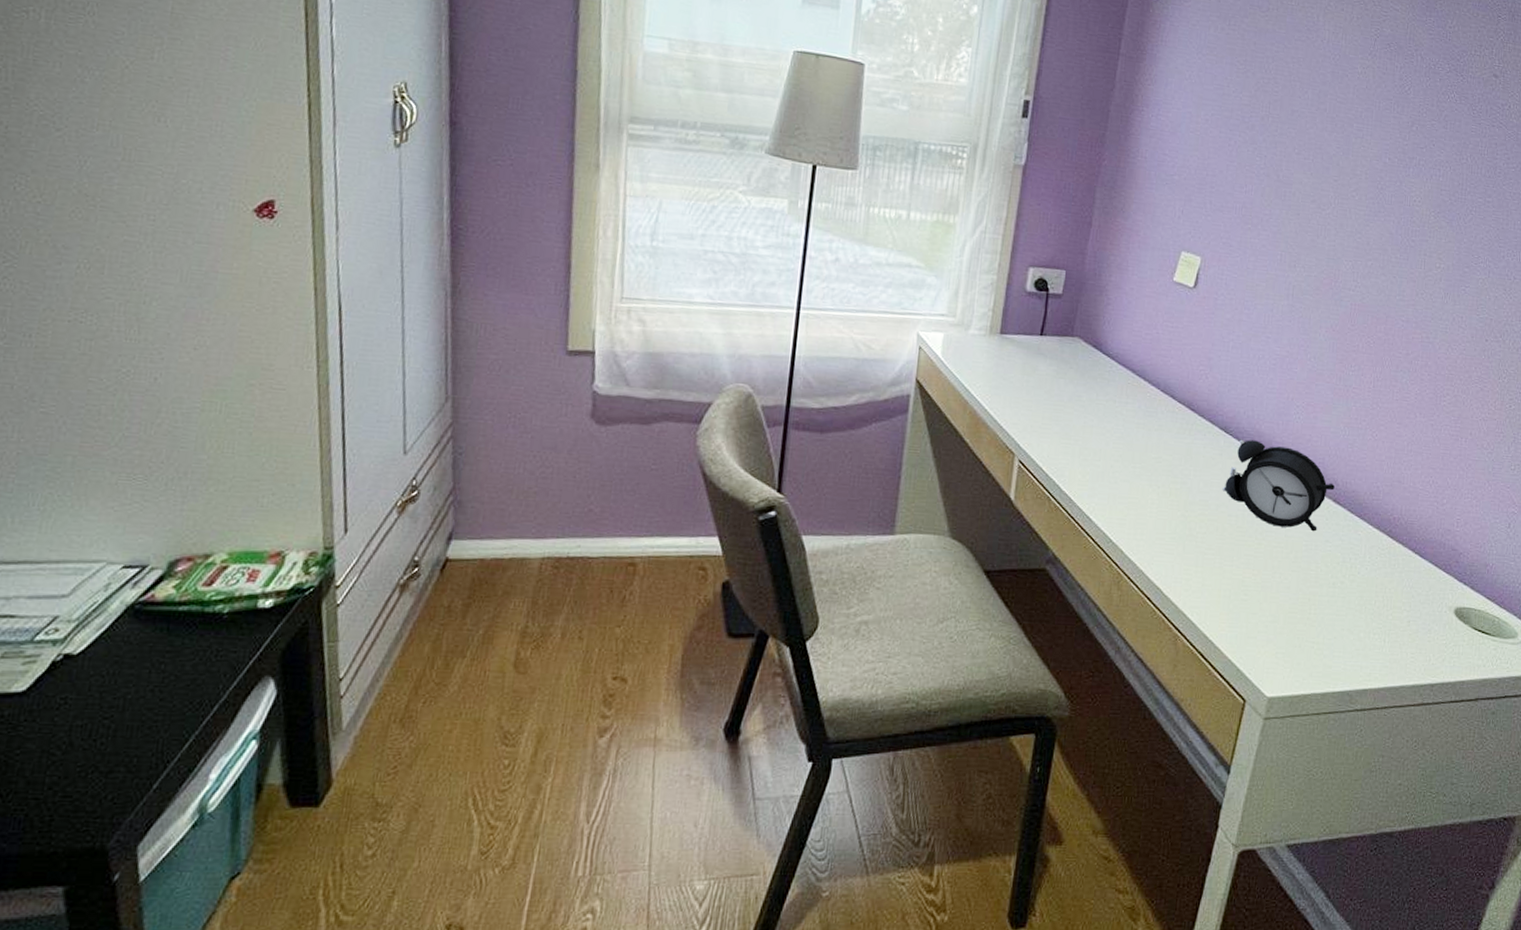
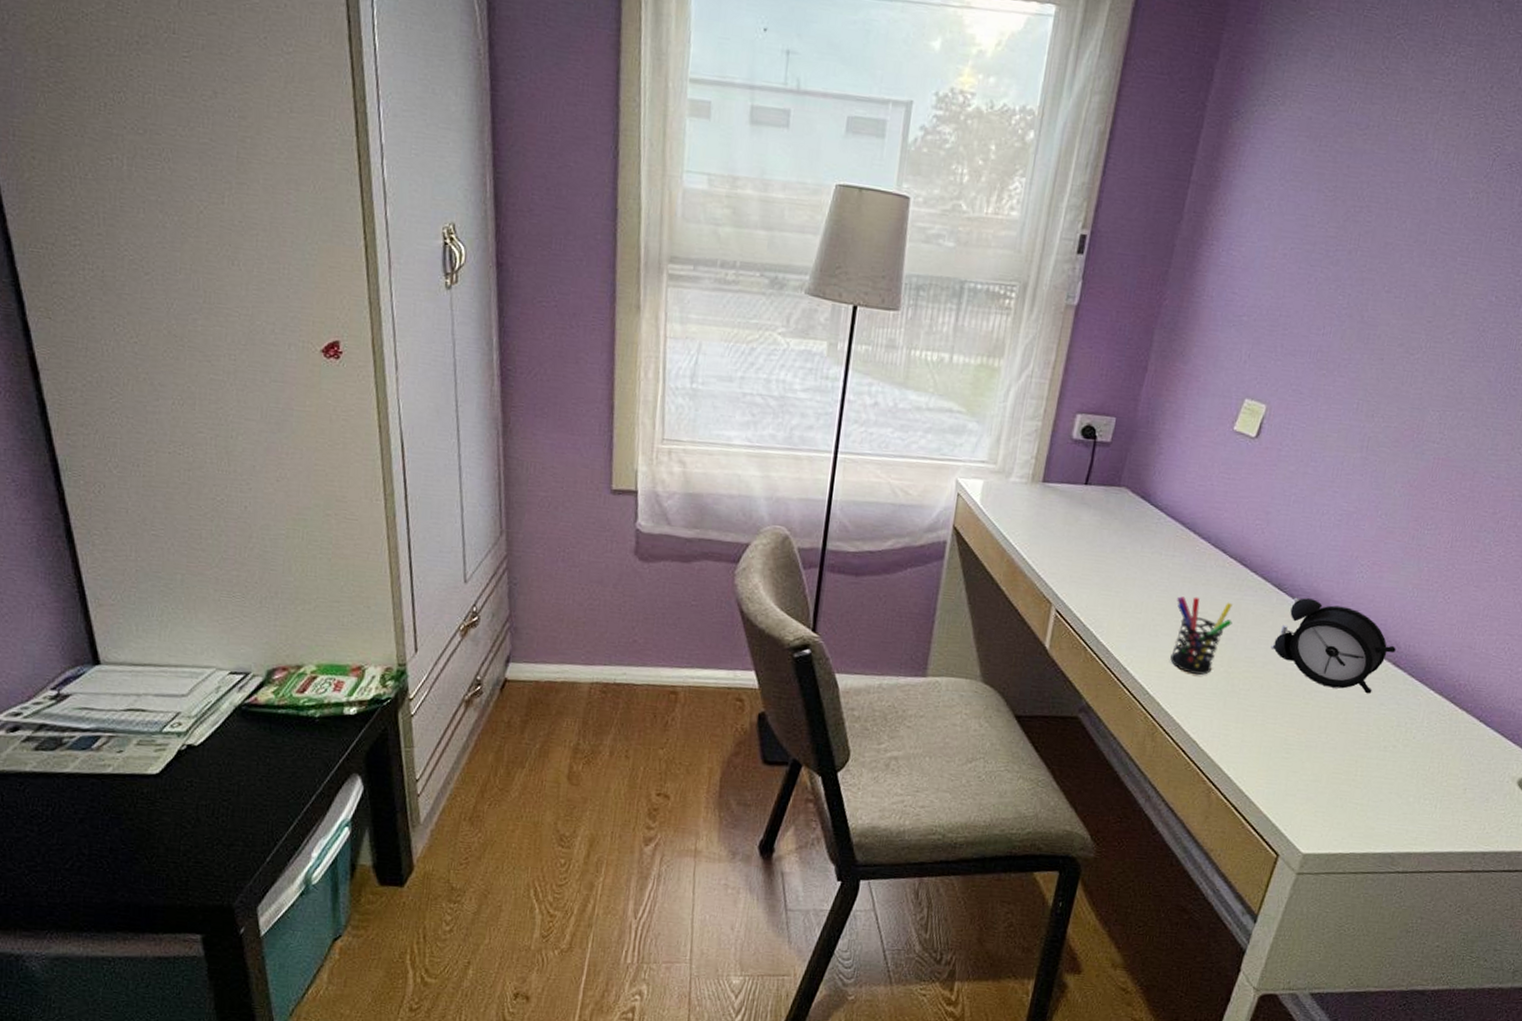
pen holder: none [1130,442,1186,520] -> present [1170,596,1233,675]

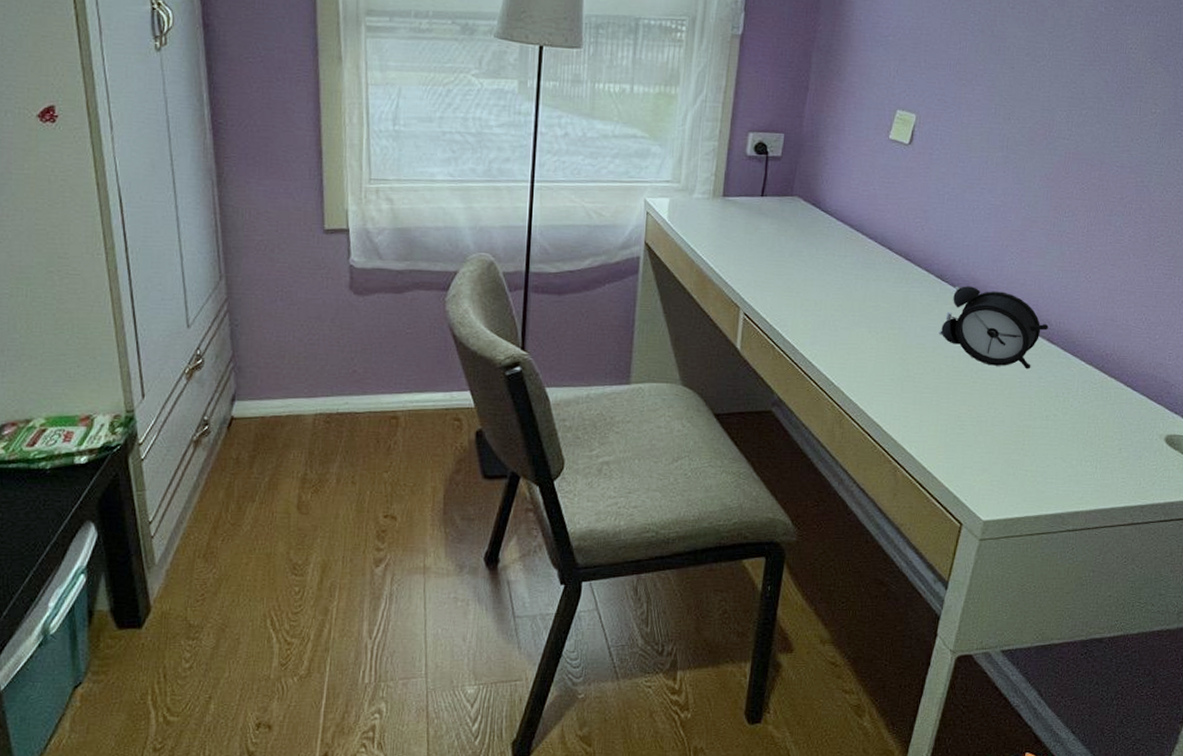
pen holder: present [1170,596,1233,675] -> none [850,292,903,363]

